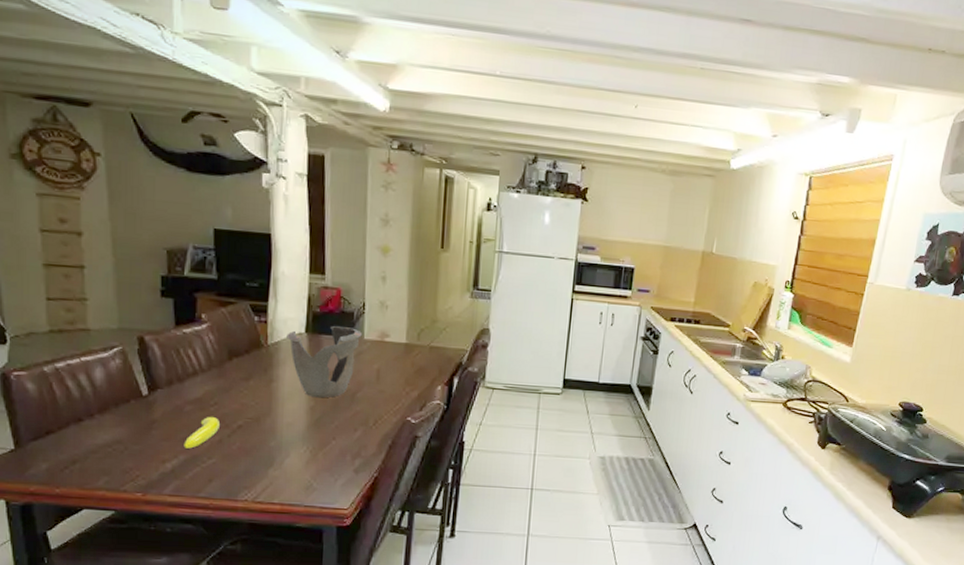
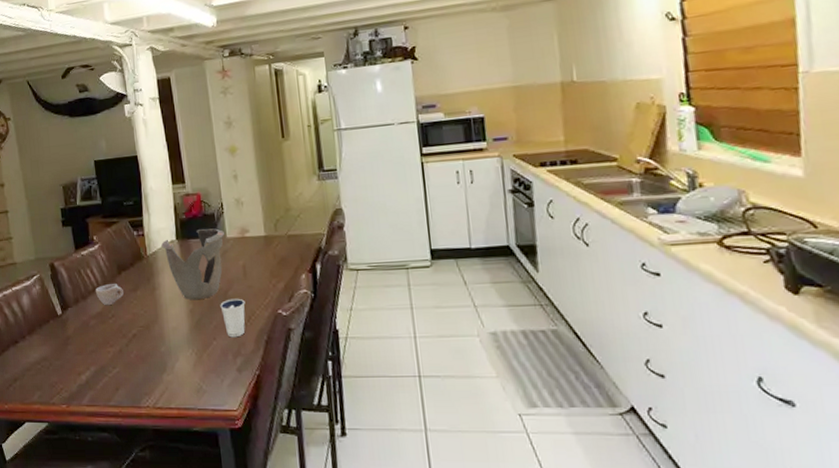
banana: present [183,416,221,449] -> none [93,328,119,360]
cup: none [195,369,232,391] -> present [95,284,124,305]
dixie cup: none [345,401,374,439] -> present [220,298,245,338]

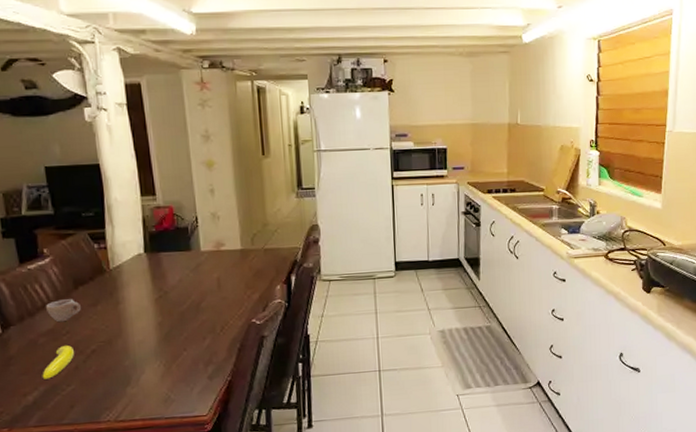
banana: none [93,328,119,360] -> present [42,344,75,379]
decorative bowl: present [161,228,225,301] -> none [127,242,200,313]
dixie cup: present [220,298,245,338] -> none [192,309,219,348]

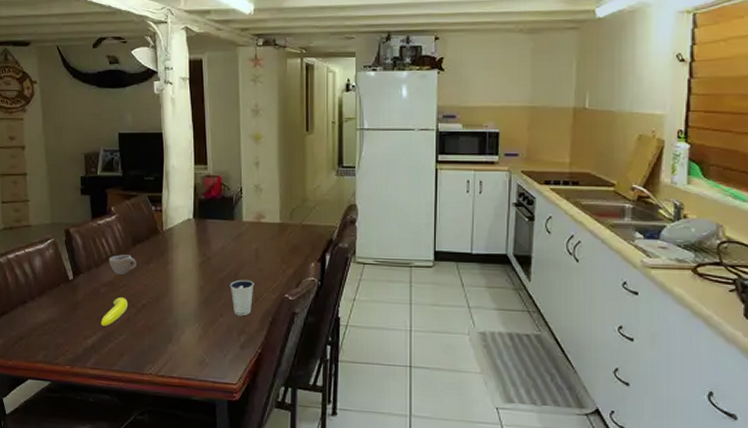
dixie cup: none [192,309,219,348] -> present [230,279,254,316]

